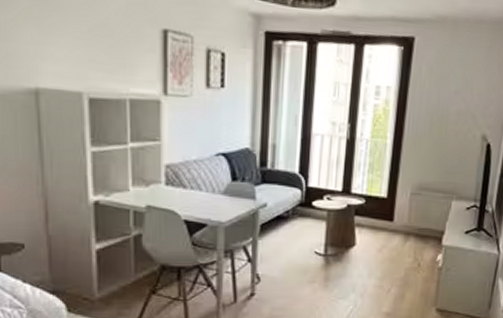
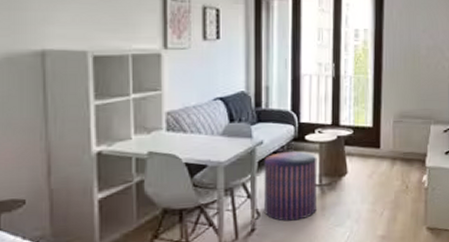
pouf: none [265,217,324,289] -> present [264,151,317,221]

